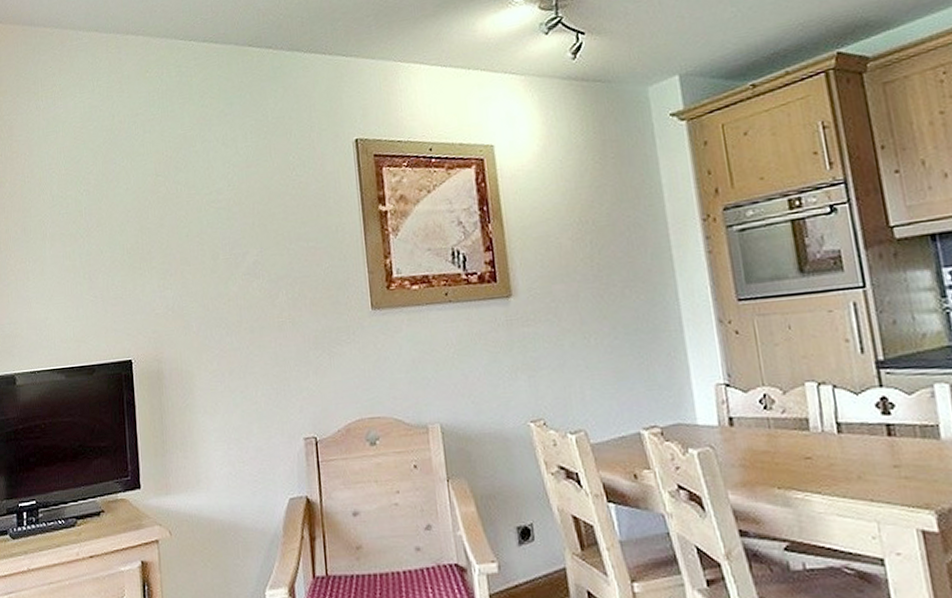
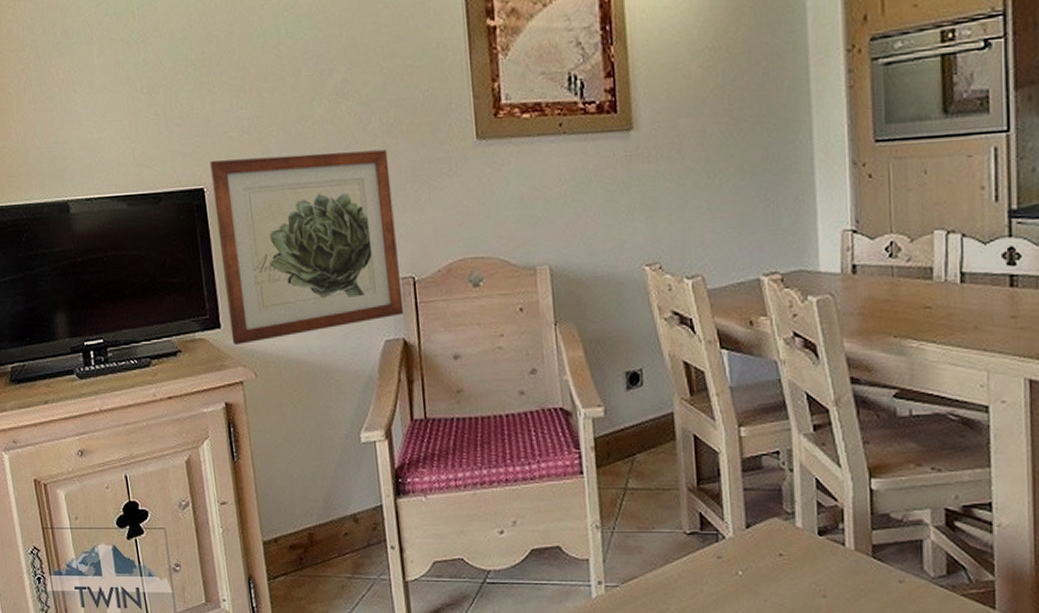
wall art: none [138,321,307,505] -> present [210,149,404,346]

